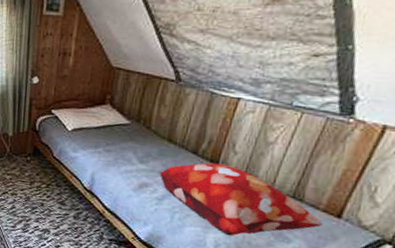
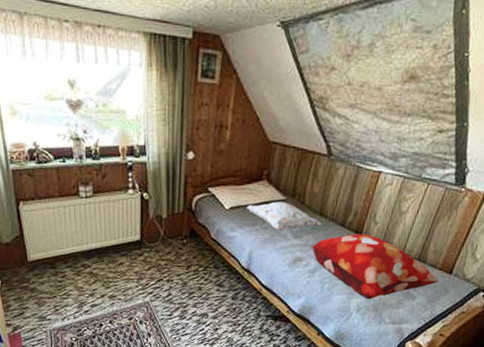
decorative pillow: none [89,125,170,154] -> present [247,201,322,230]

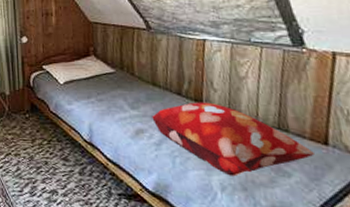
decorative pillow: present [247,201,322,230] -> none [80,74,156,101]

